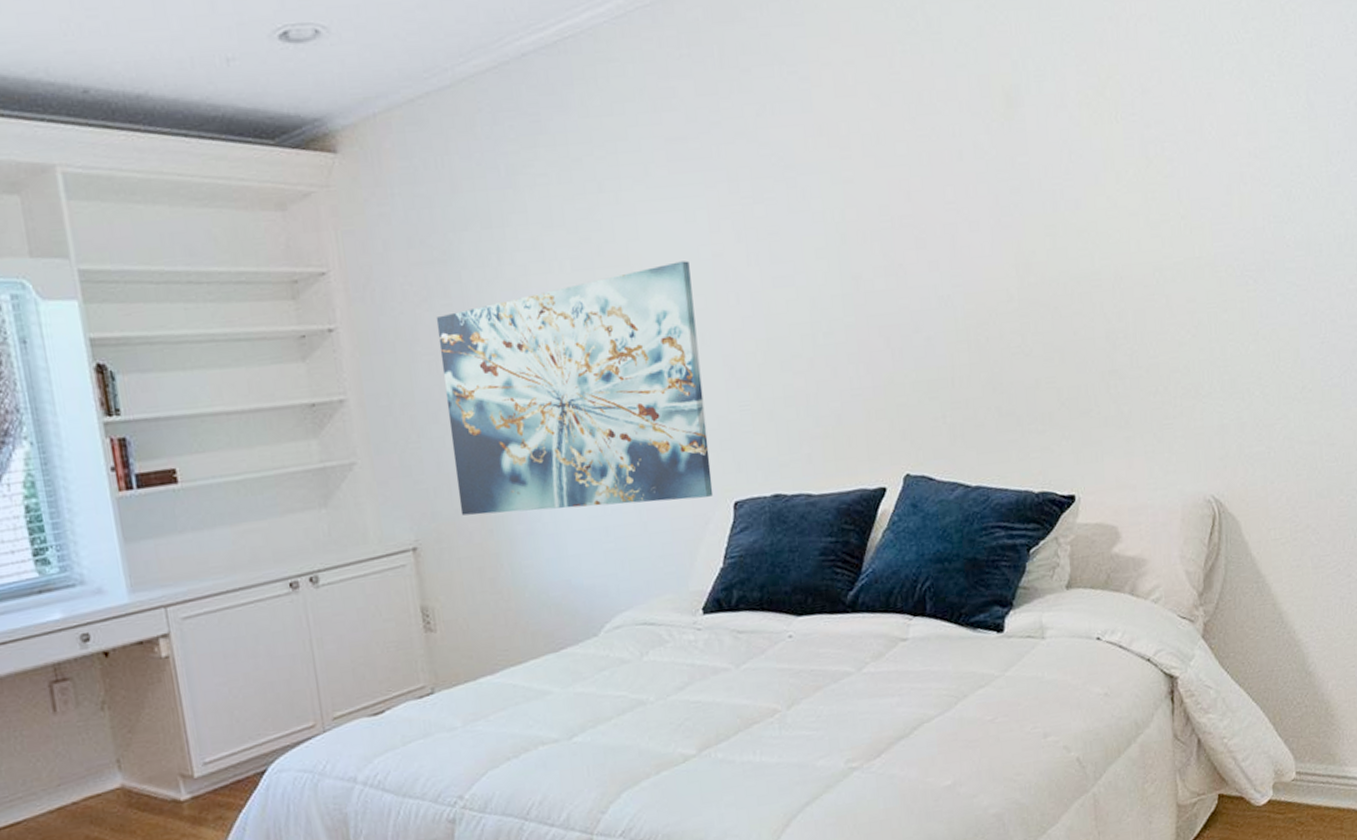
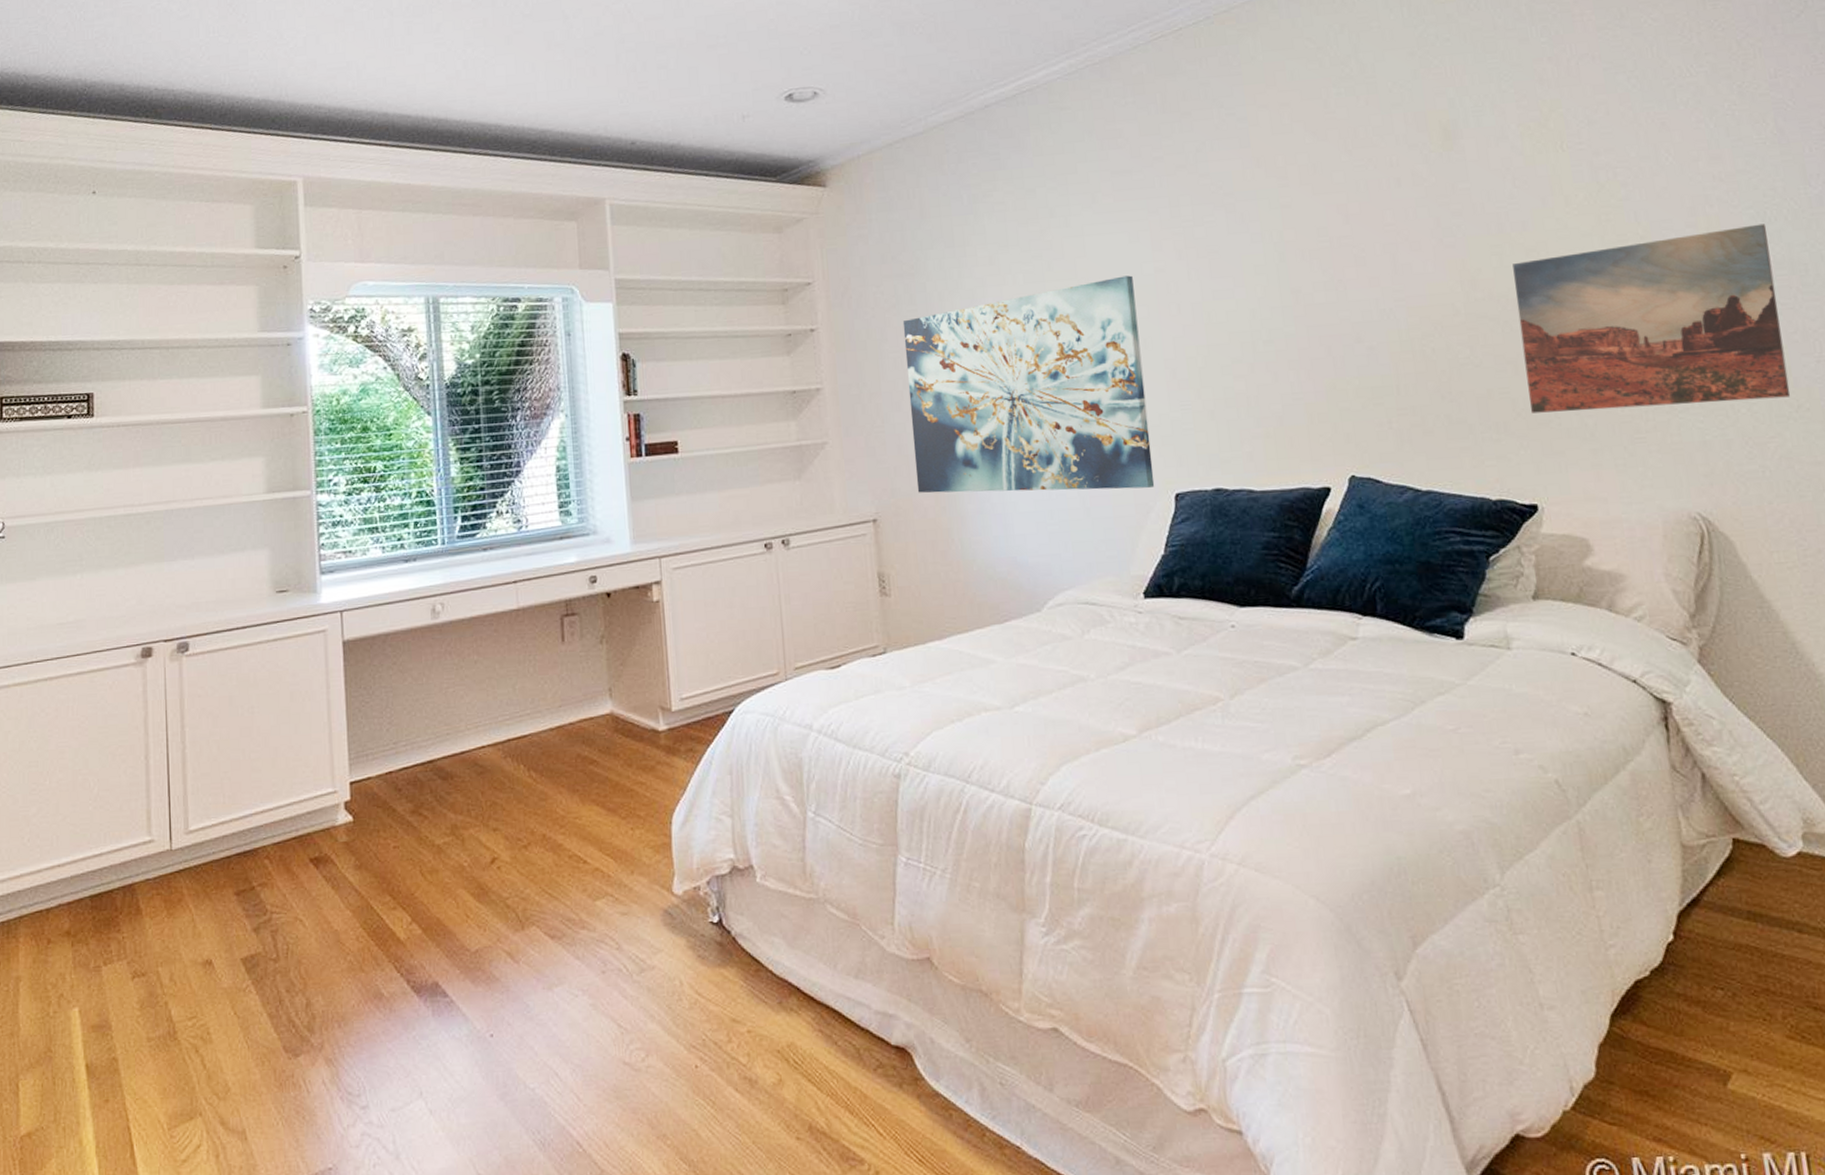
wall art: none [1065,203,1297,403] -> present [1512,224,1791,413]

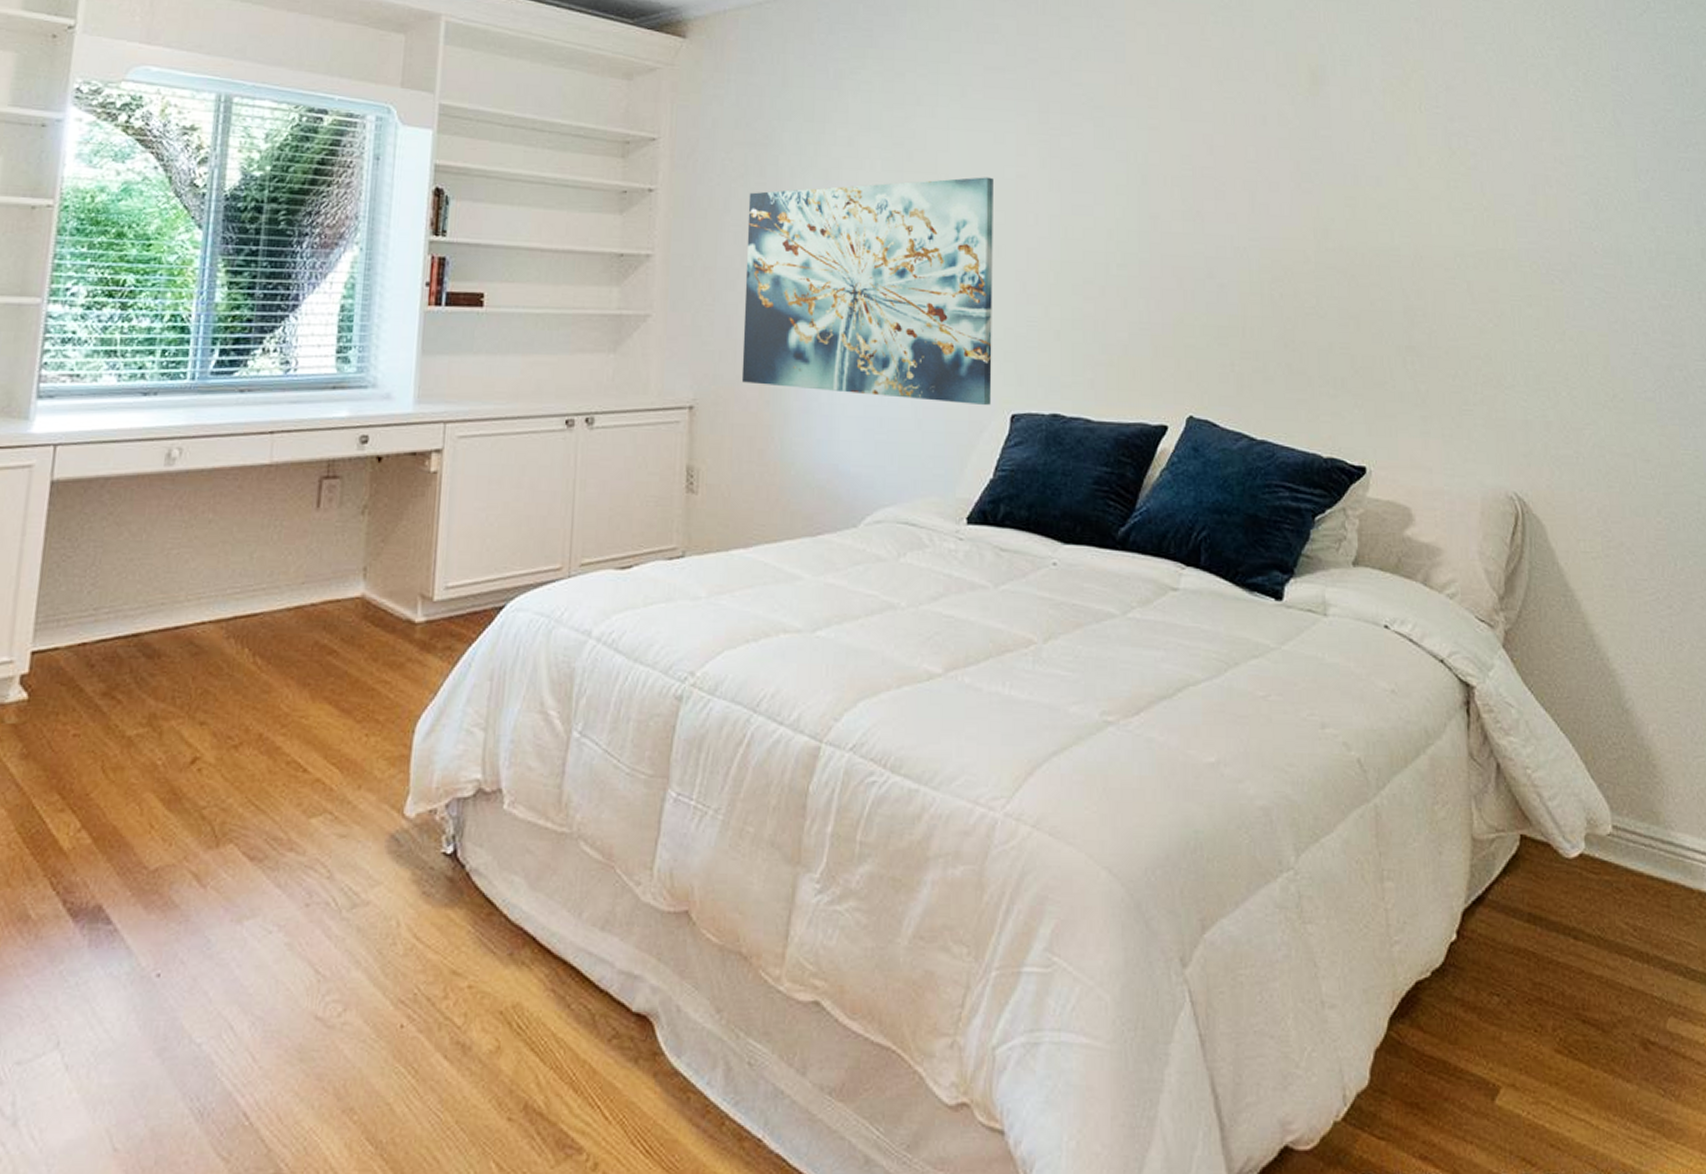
wall art: present [1512,224,1791,413] -> none [1364,210,1608,386]

